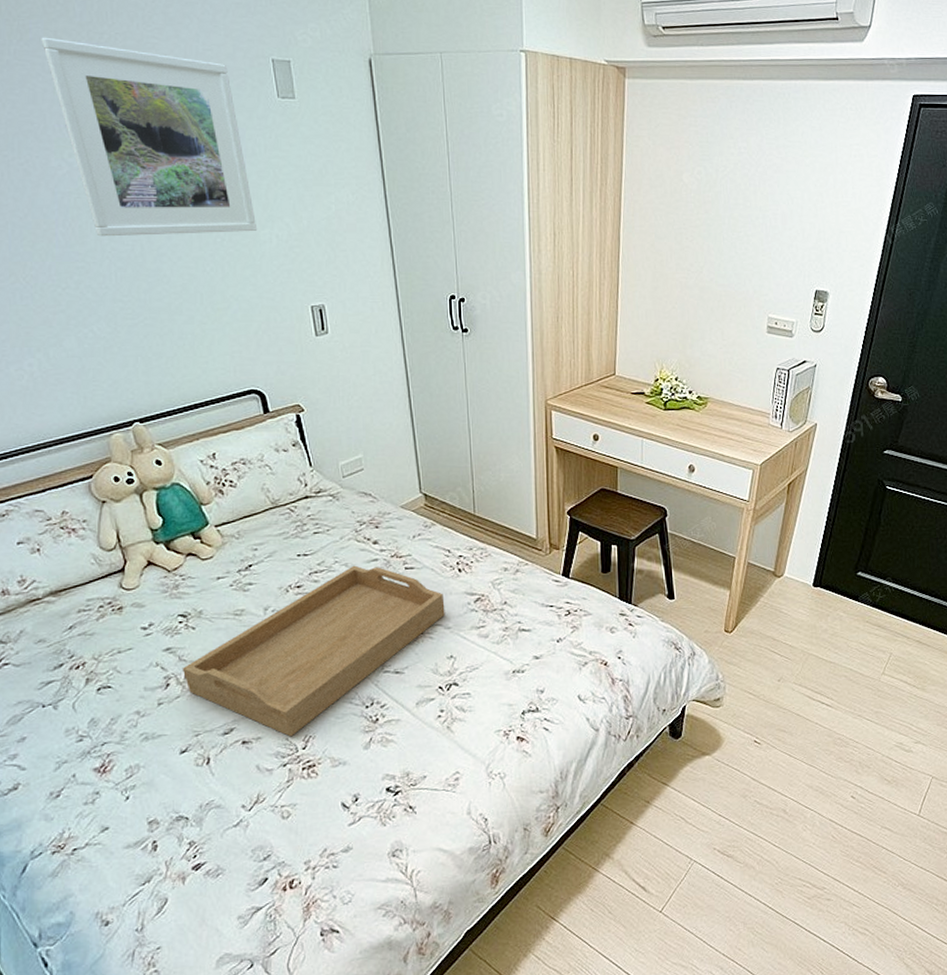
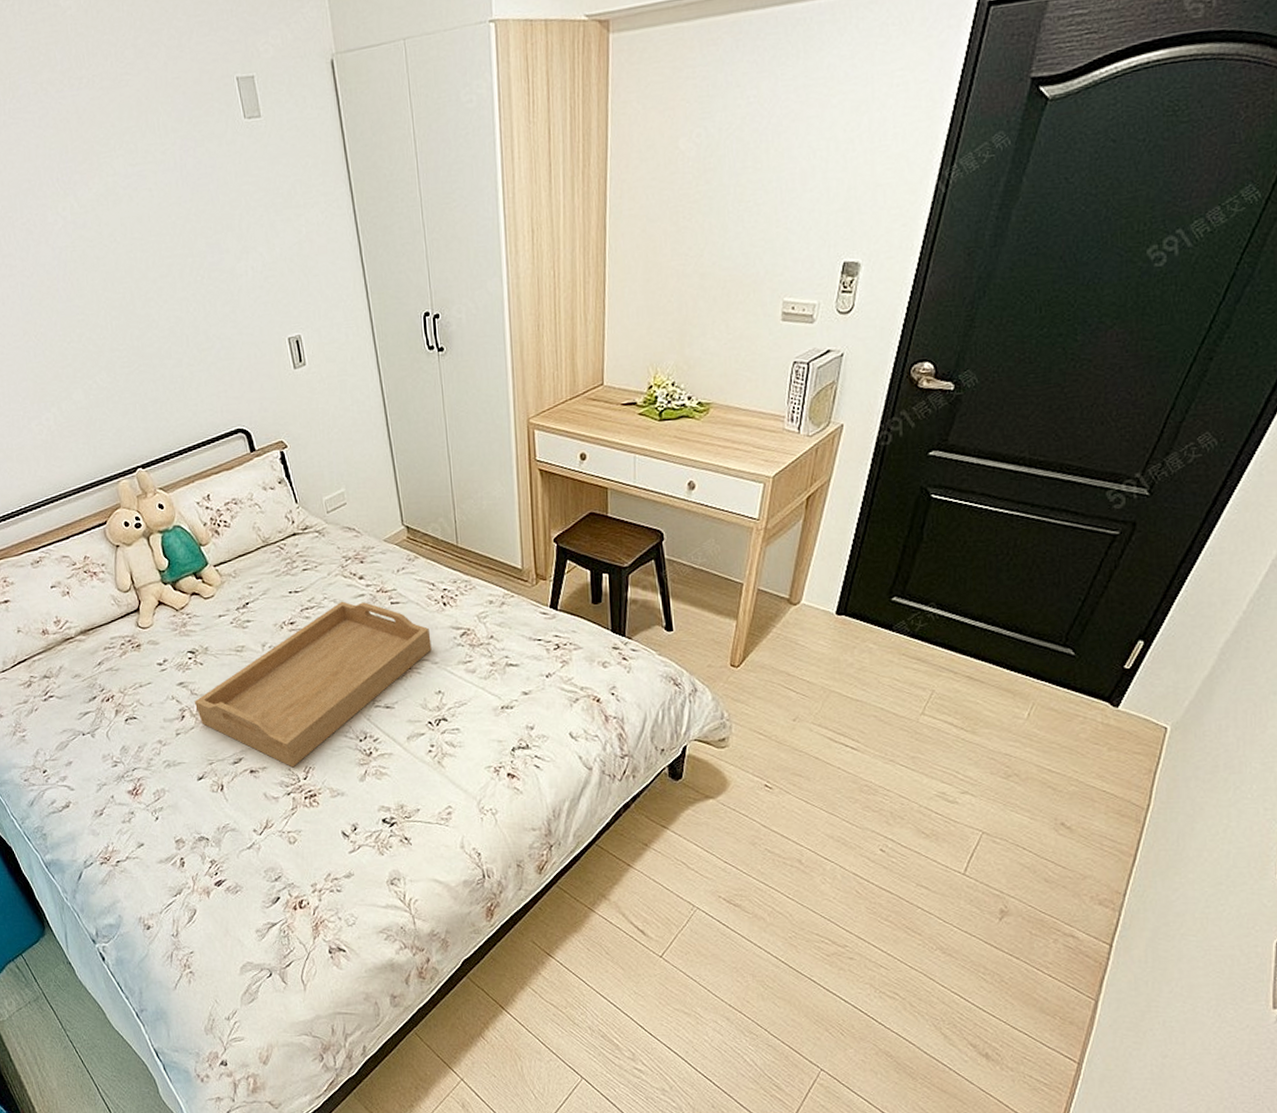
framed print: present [41,37,258,237] -> none [30,90,234,288]

